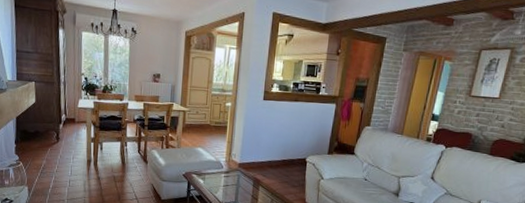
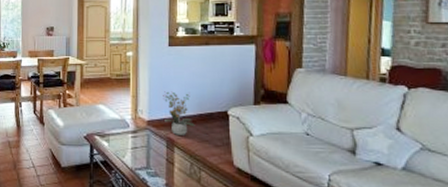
potted plant: none [253,139,279,177] -> present [163,91,195,135]

